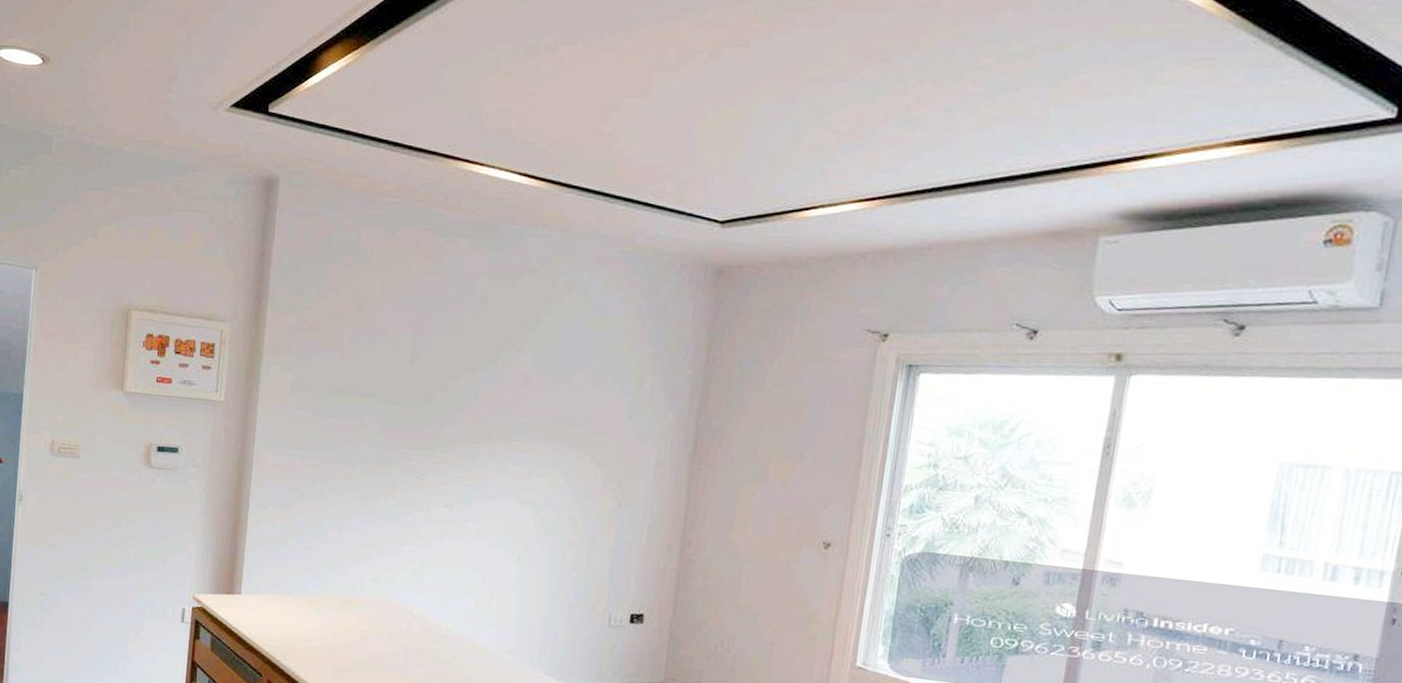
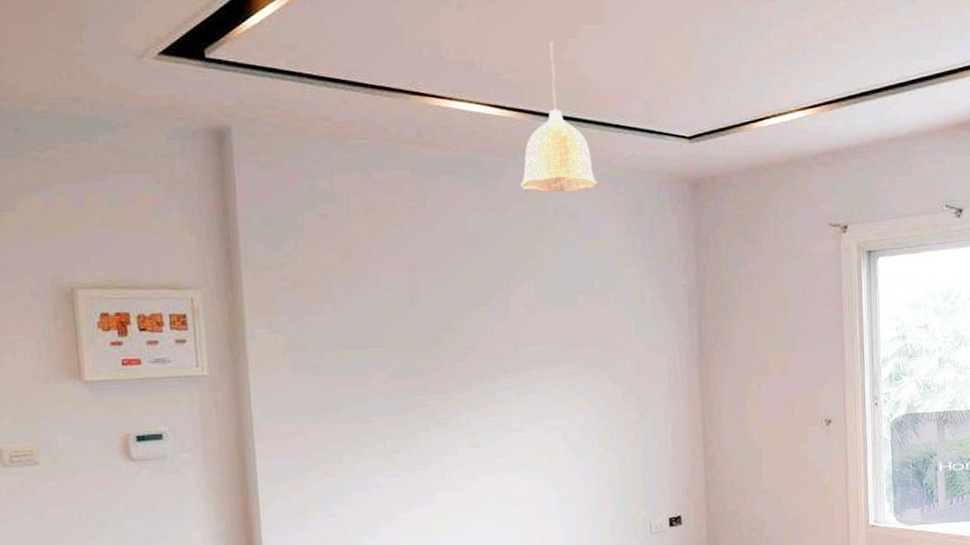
pendant lamp: none [536,113,614,267] -> present [521,42,597,192]

